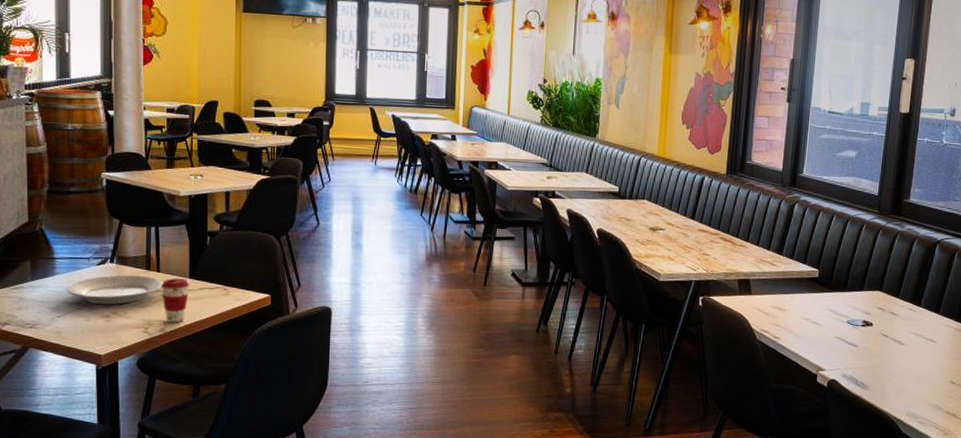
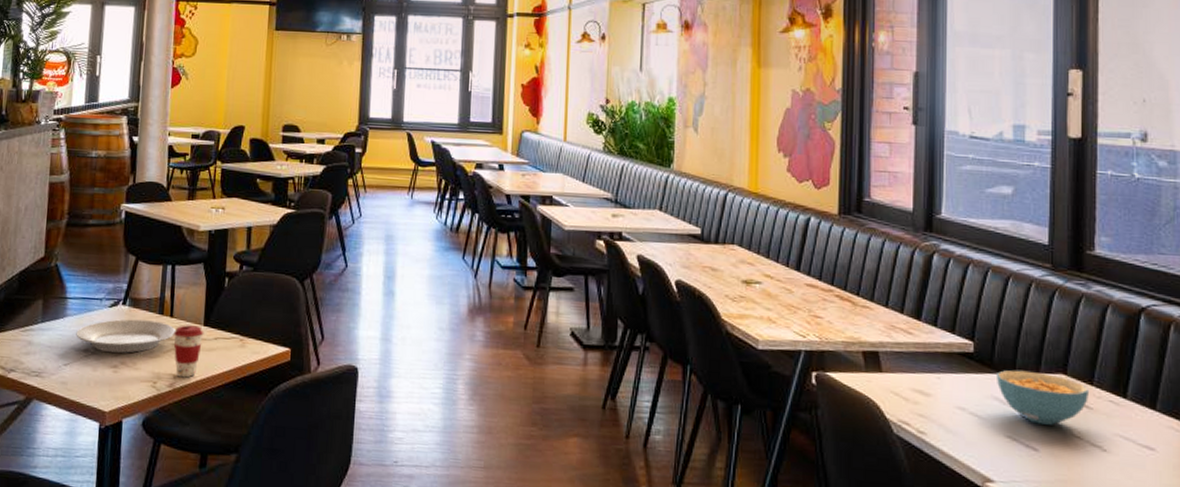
cereal bowl: none [832,289,896,328] -> present [995,370,1090,425]

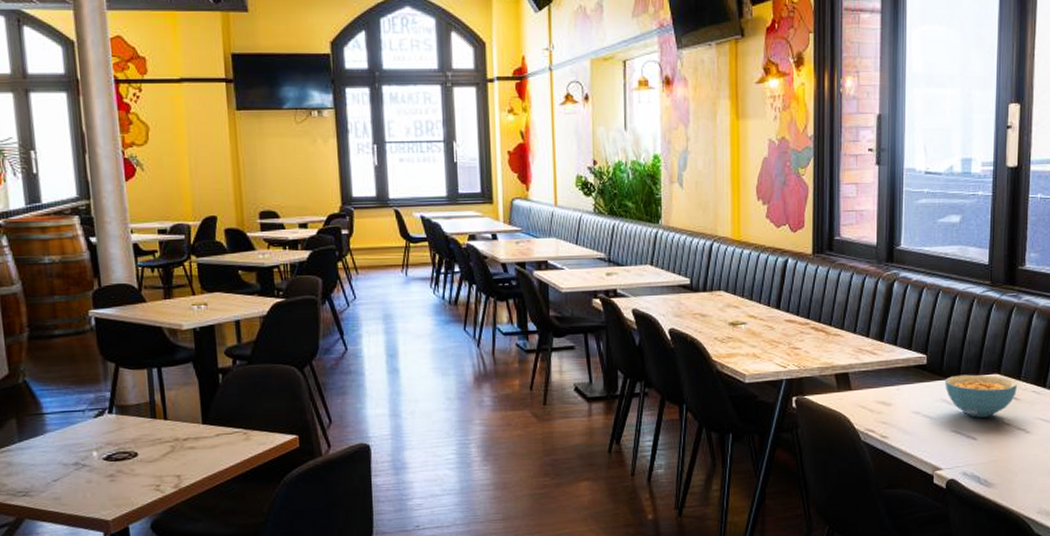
plate: present [76,319,176,353] -> none [61,425,172,462]
coffee cup: present [174,325,204,378] -> none [171,425,204,477]

